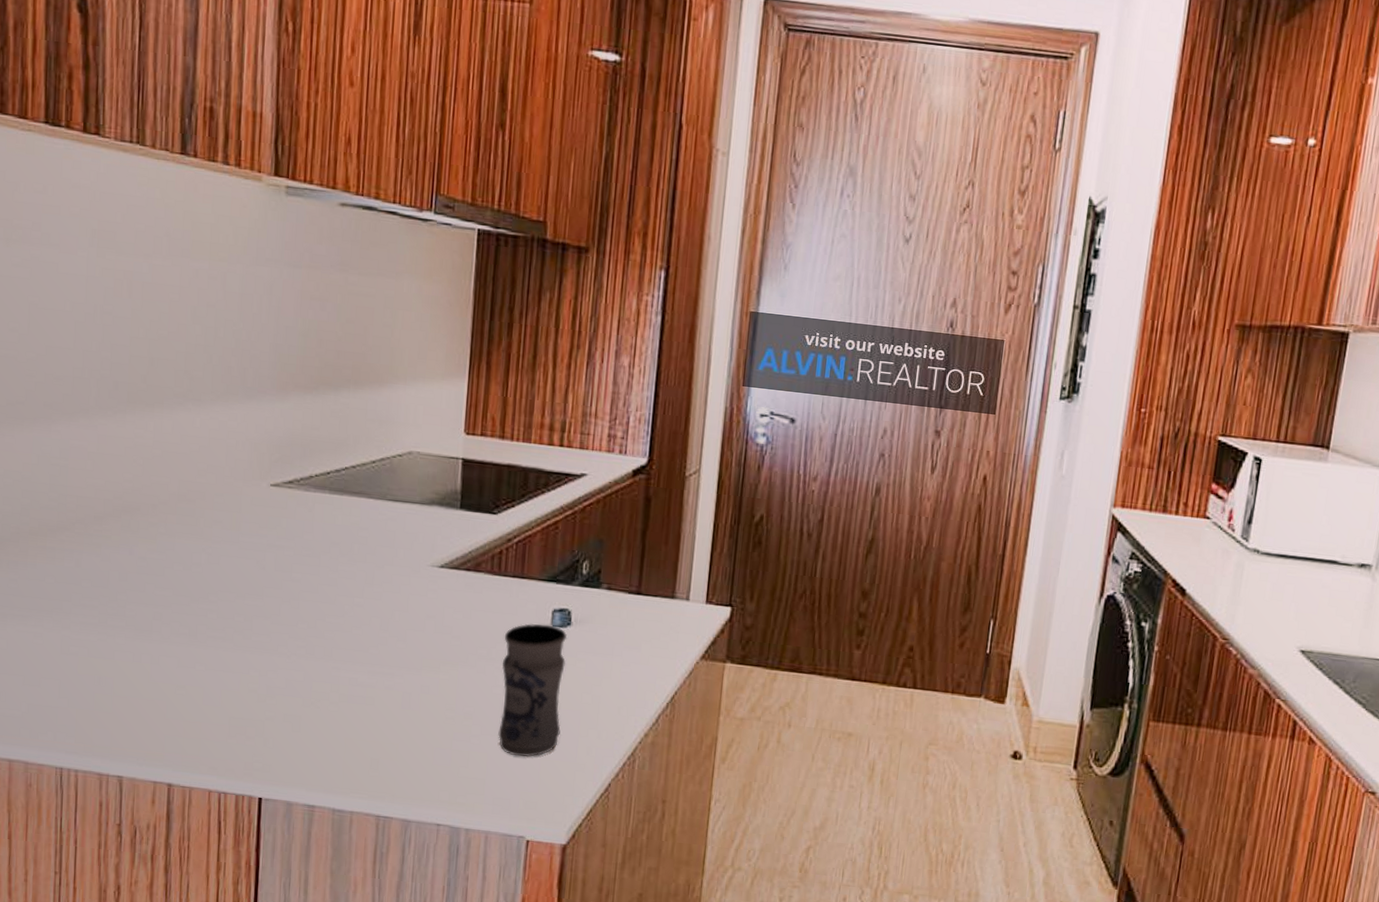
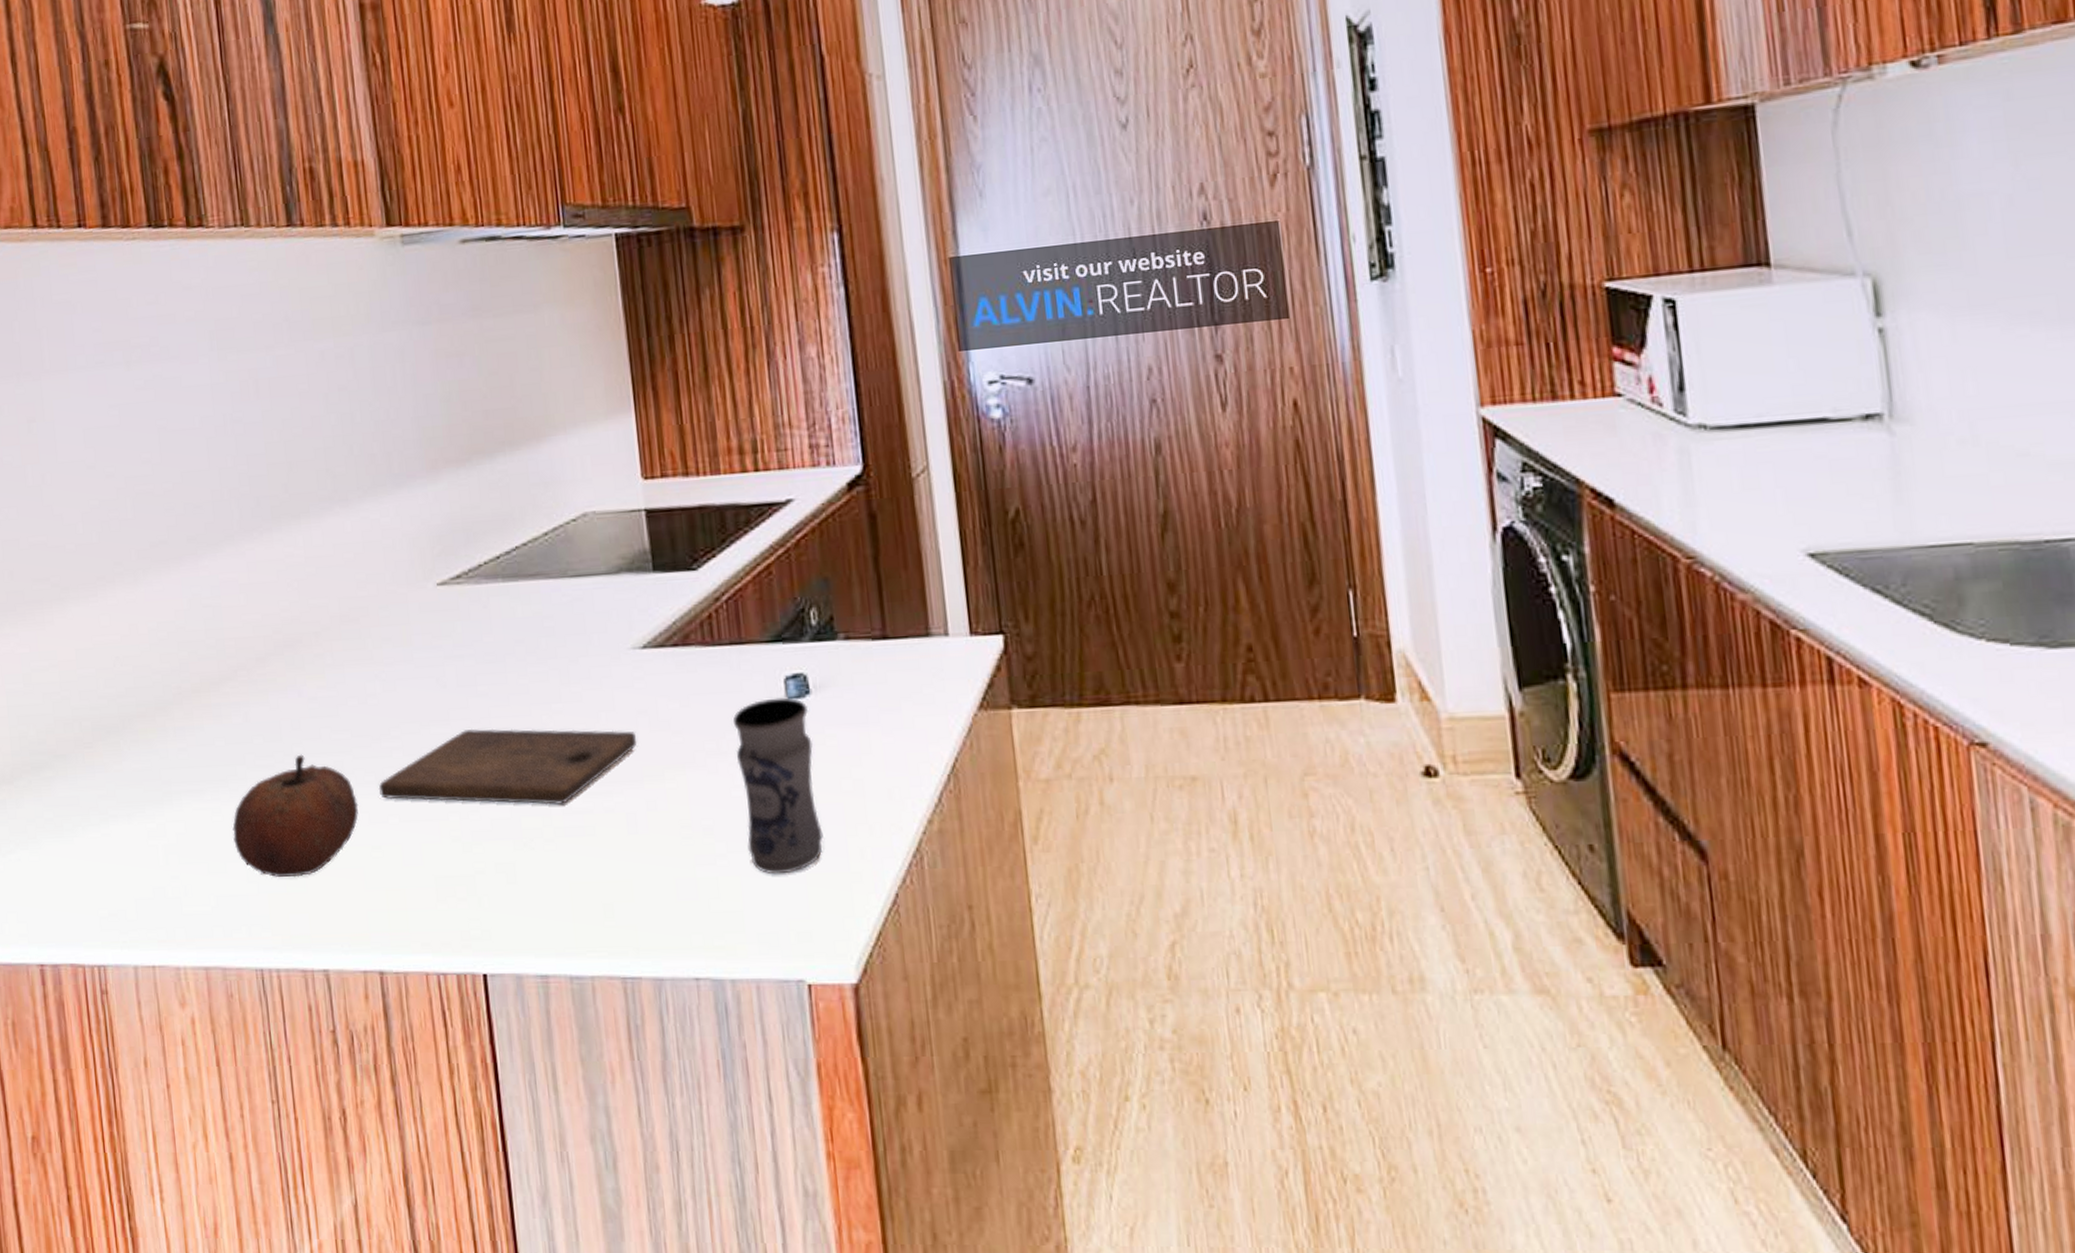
fruit: none [51,601,171,700] -> present [232,754,359,878]
cutting board: none [190,605,422,677] -> present [378,728,637,805]

